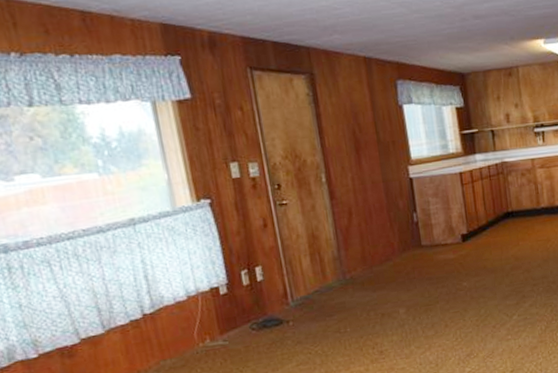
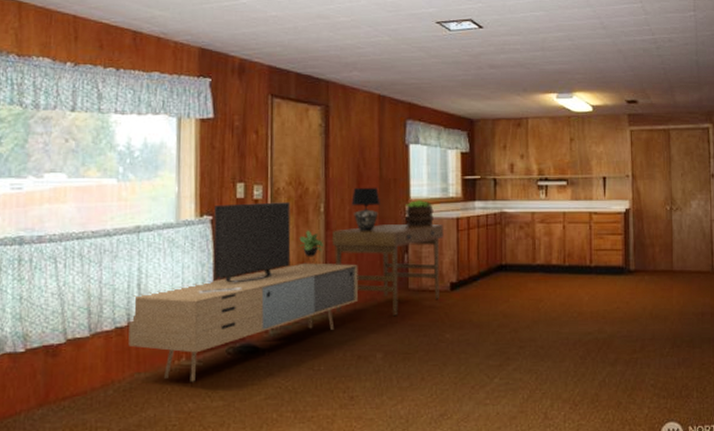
media console: none [142,176,373,362] -> present [128,202,358,382]
desk: none [337,180,452,277] -> present [331,224,444,317]
table lamp: none [352,151,382,197] -> present [351,187,380,232]
potted plant: none [407,159,437,187] -> present [406,200,434,227]

